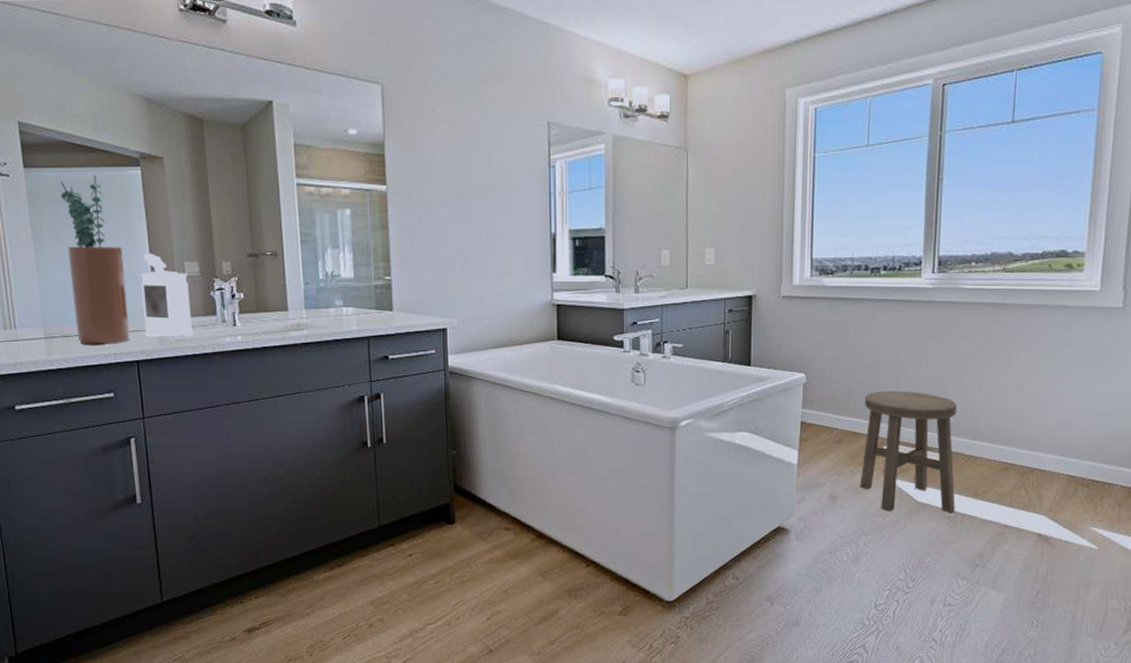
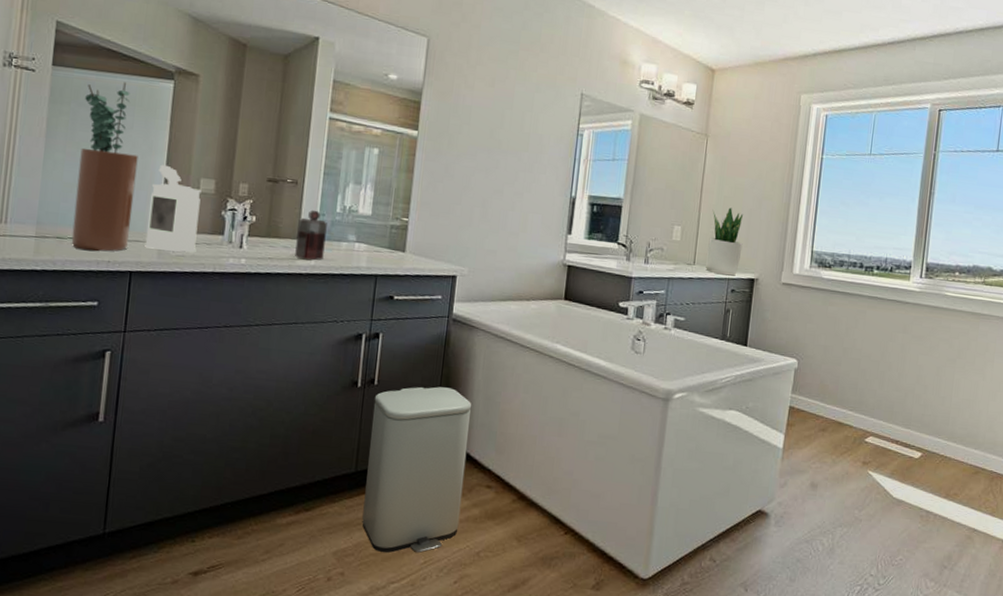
perfume bottle: none [285,279,315,330] -> present [295,209,327,261]
pedal bin: none [385,439,484,597] -> present [362,386,472,554]
planter: none [699,223,736,295] -> present [705,207,744,276]
stool: present [860,390,958,514] -> none [840,384,936,512]

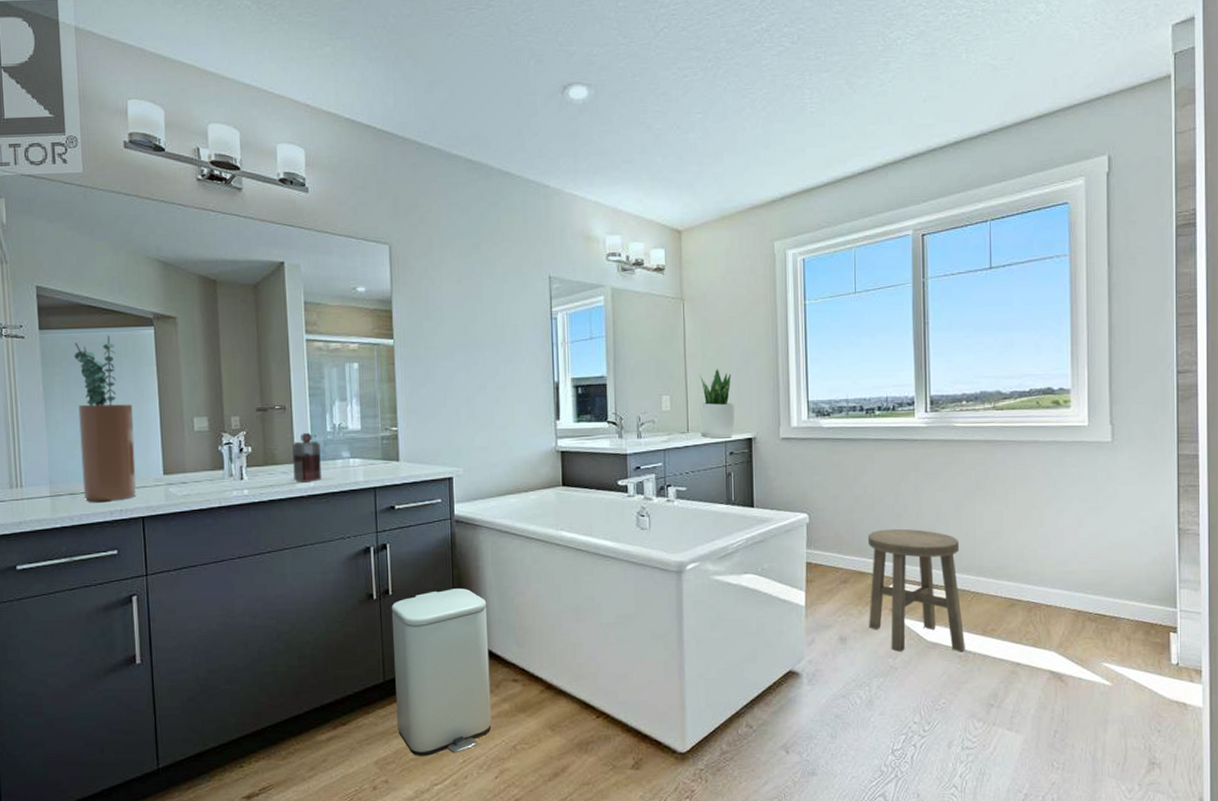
tissue box: present [145,164,202,253] -> none [149,409,199,493]
stool: none [840,384,936,512] -> present [867,528,965,652]

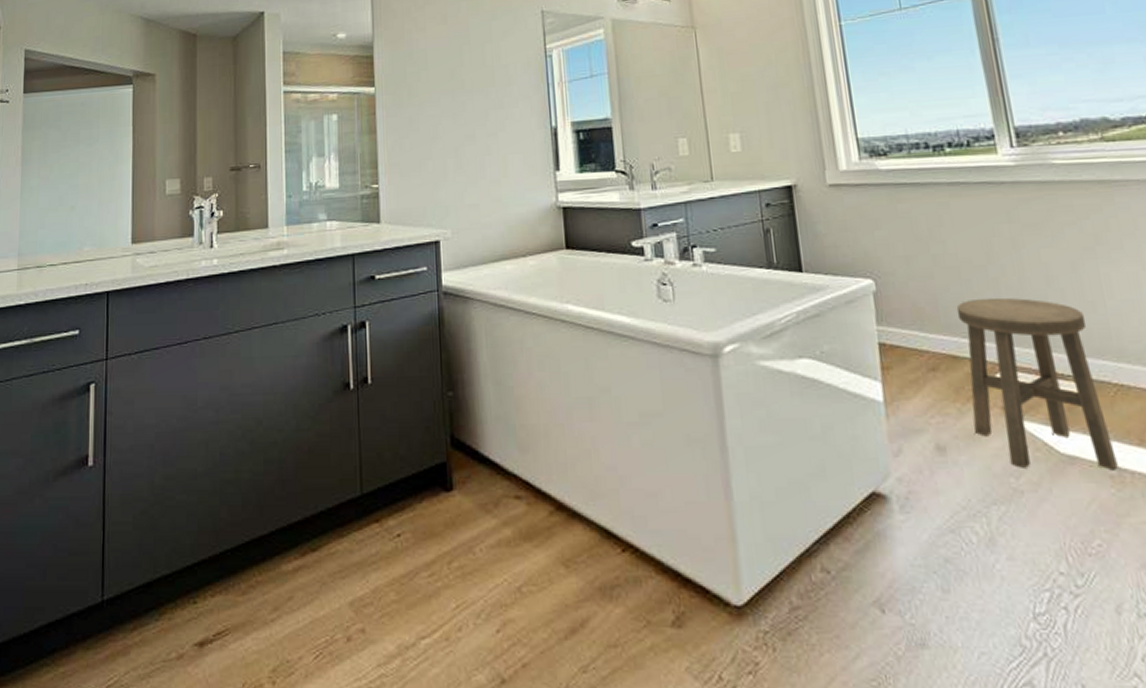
vase: present [74,335,137,502] -> none [50,96,106,276]
perfume bottle: present [292,432,322,483] -> none [266,192,296,250]
pedal bin: present [391,588,492,756] -> none [370,376,491,597]
planter: present [699,369,735,439] -> none [720,105,769,188]

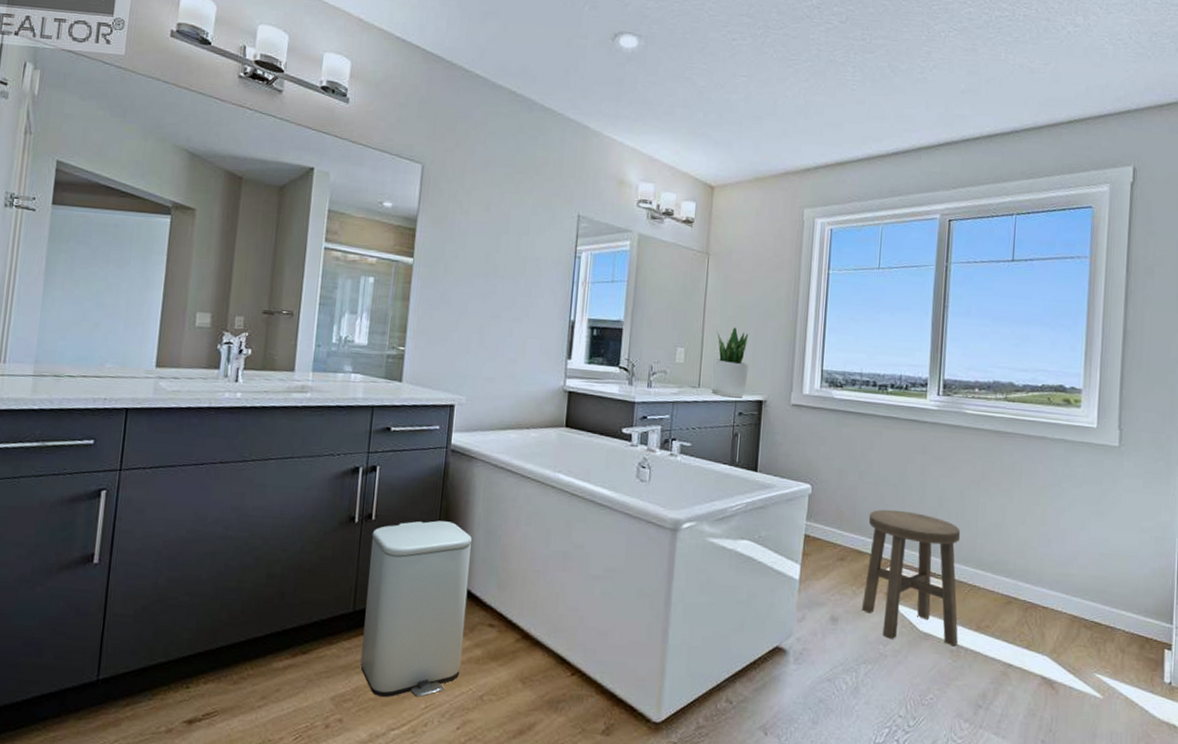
pedal bin: none [370,376,491,597] -> present [360,520,473,698]
planter: none [720,105,769,188] -> present [711,327,749,398]

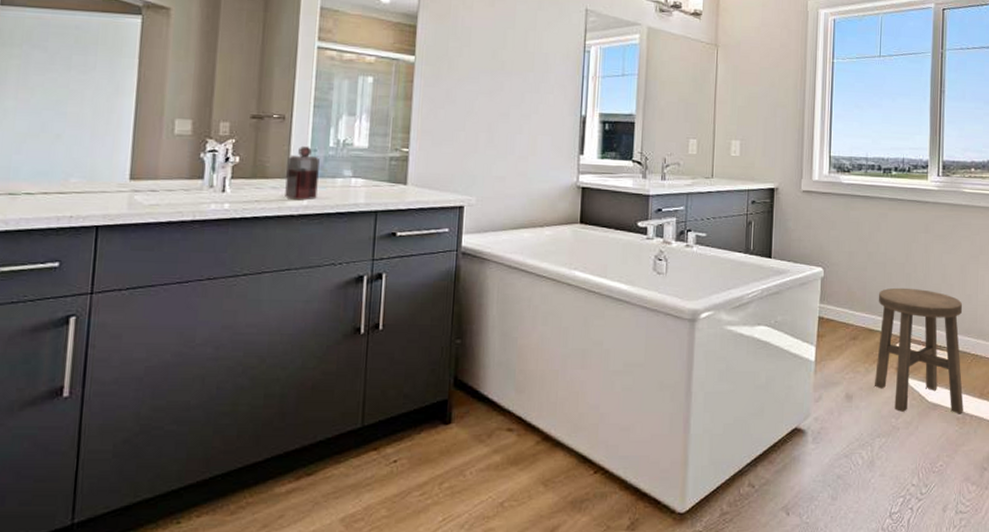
perfume bottle: none [290,341,323,393] -> present [285,145,320,200]
pedal bin: present [360,520,473,698] -> none [371,326,487,513]
planter: present [711,327,749,398] -> none [724,117,760,187]

